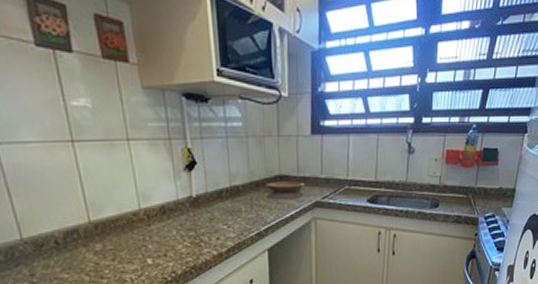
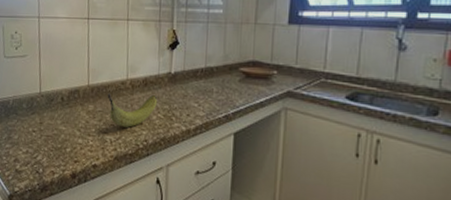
fruit: none [117,222,181,263] -> present [107,92,158,128]

